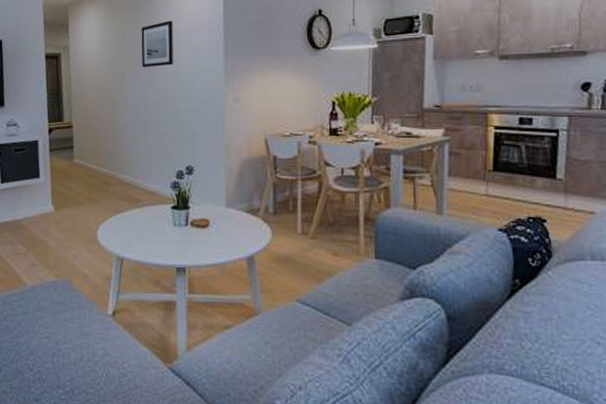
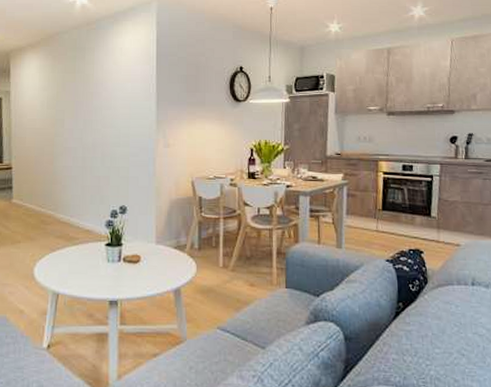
wall art: present [141,20,173,67] -> none [79,71,110,113]

